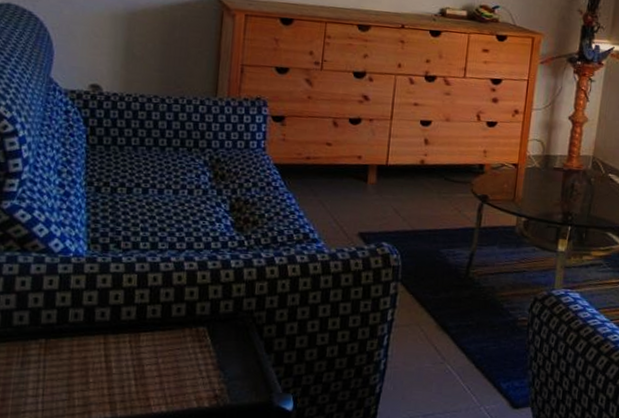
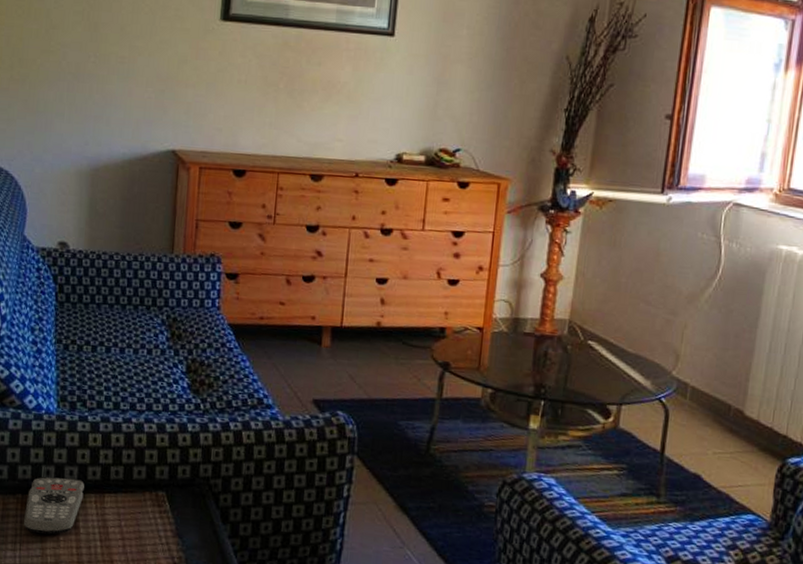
remote control: none [47,319,118,377] -> present [24,477,84,534]

